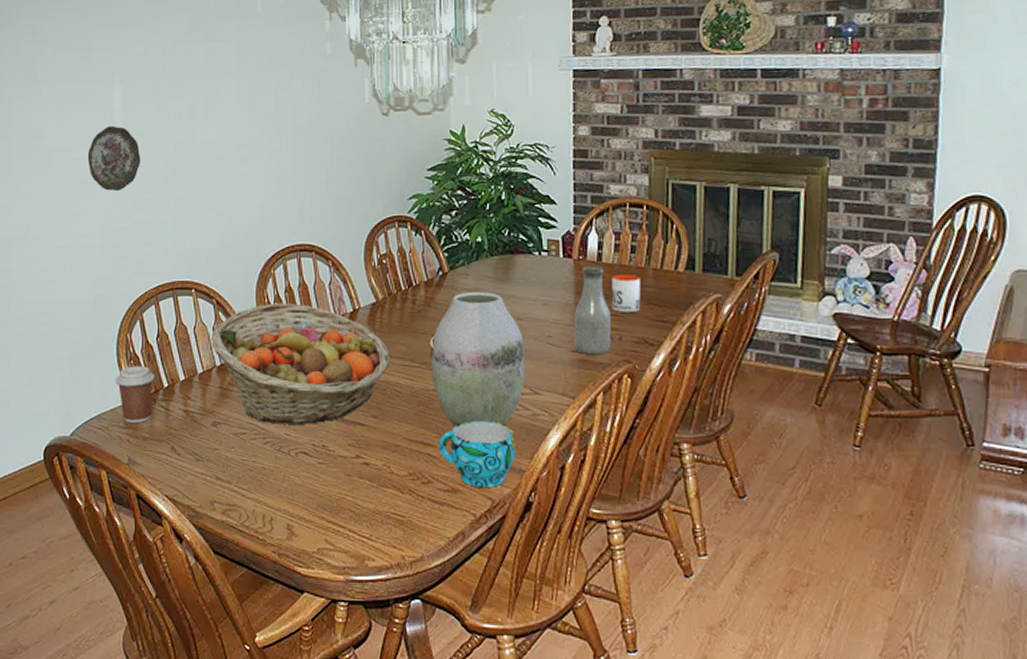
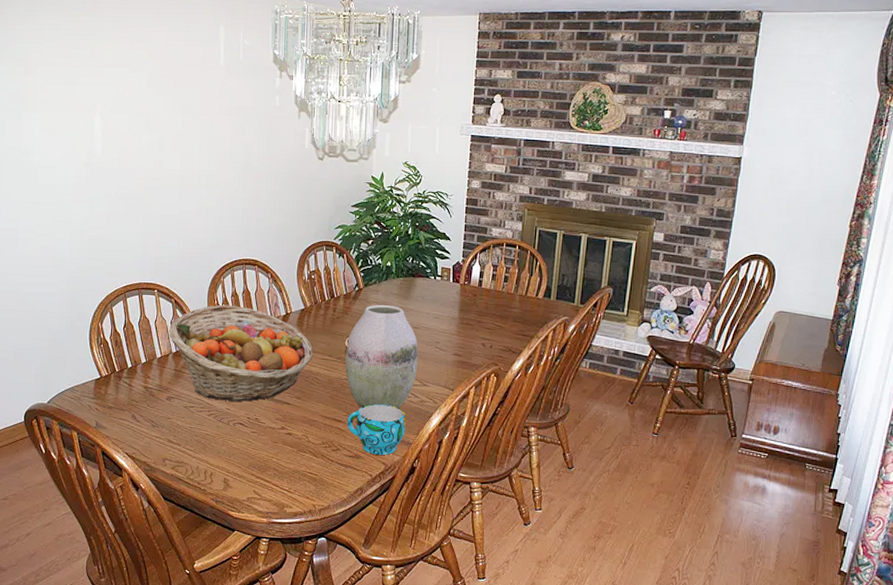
decorative plate: present [87,125,141,192] -> none [70,150,116,206]
coffee cup: present [116,366,155,423] -> none [88,349,121,395]
bottle: present [573,265,612,355] -> none [456,289,486,359]
mug: present [611,274,641,312] -> none [486,297,509,327]

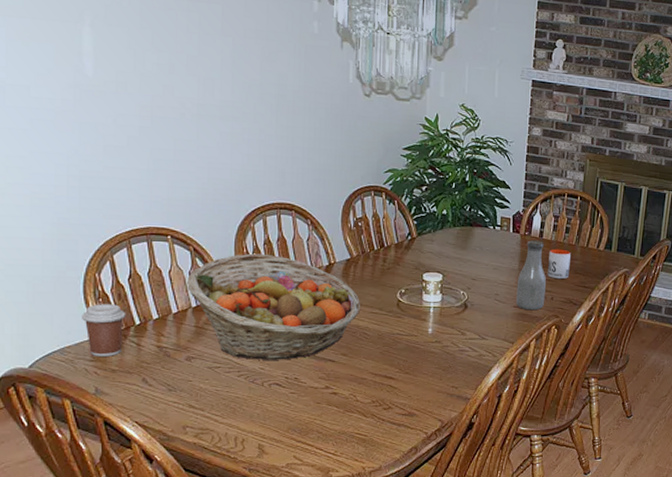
coffee cup: none [88,349,121,395] -> present [82,304,126,356]
vase: present [345,305,419,409] -> none [397,255,477,364]
cup: present [347,404,406,455] -> none [399,359,464,412]
bottle: none [456,289,486,359] -> present [516,240,547,311]
mug: none [486,297,509,327] -> present [547,249,570,279]

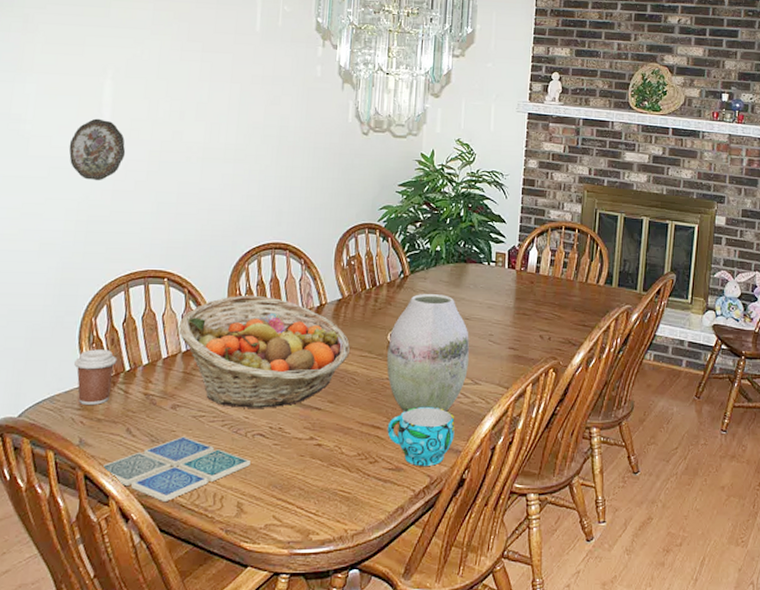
decorative plate: none [50,68,114,136] -> present [69,118,126,181]
drink coaster: none [119,386,268,444] -> present [100,436,250,501]
vase: none [397,255,477,364] -> present [387,294,470,413]
cup: none [399,359,464,412] -> present [387,406,455,466]
bottle: present [516,240,547,311] -> none [511,276,544,352]
mug: present [547,249,570,279] -> none [544,285,569,317]

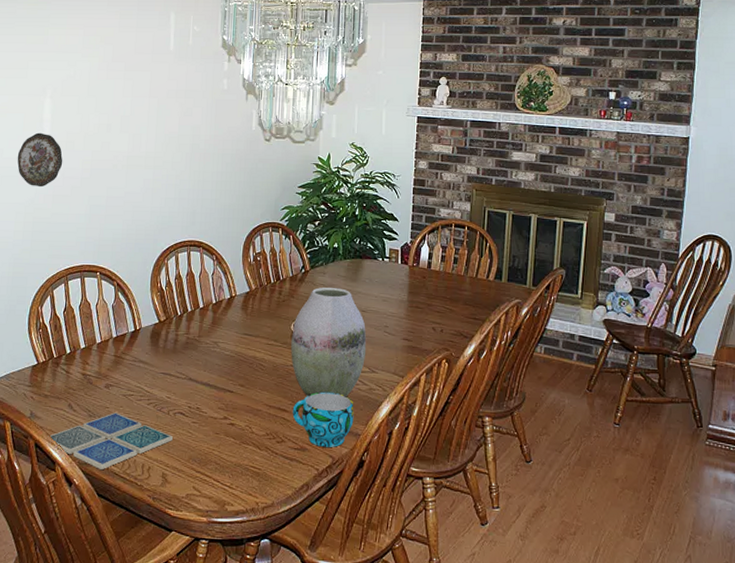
coffee cup: present [74,349,117,405] -> none [25,334,60,383]
fruit basket: present [179,295,350,408] -> none [110,287,257,390]

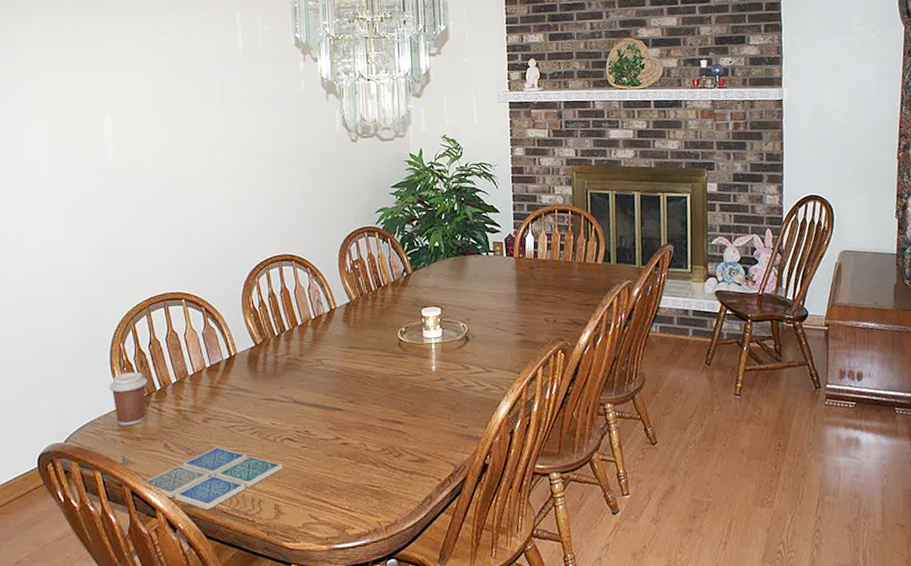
decorative plate: present [17,132,63,187] -> none [79,155,132,214]
coffee cup: none [25,334,60,383] -> present [109,372,148,426]
vase: present [291,287,367,397] -> none [399,288,479,406]
cup: present [292,391,354,447] -> none [407,397,473,456]

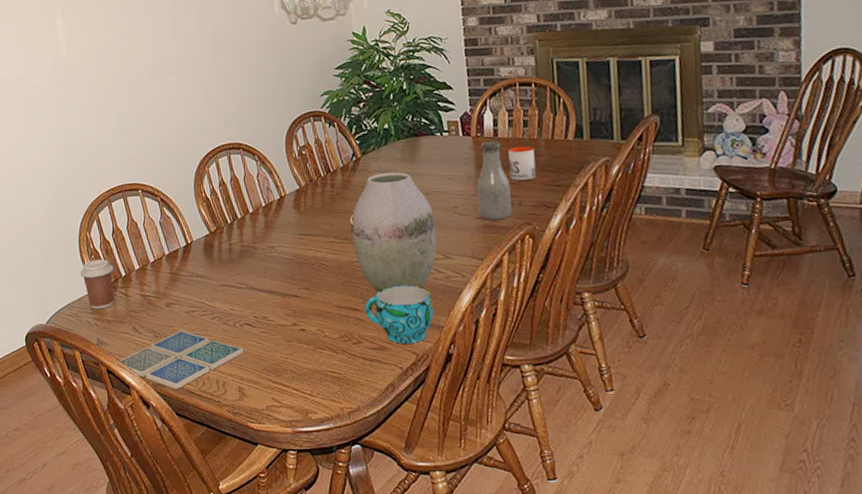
vase: none [399,288,479,406] -> present [352,172,437,293]
cup: none [407,397,473,456] -> present [364,284,434,344]
bottle: none [516,262,548,337] -> present [476,140,512,221]
mug: none [546,267,570,299] -> present [508,146,537,181]

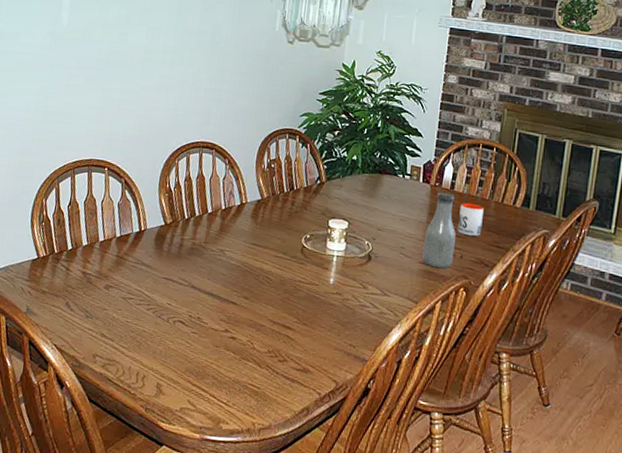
coffee cup: present [80,259,114,309] -> none [26,227,62,278]
drink coaster: present [118,330,243,389] -> none [43,315,171,374]
vase: present [352,172,437,293] -> none [299,201,381,318]
cup: present [364,284,434,344] -> none [297,311,363,372]

